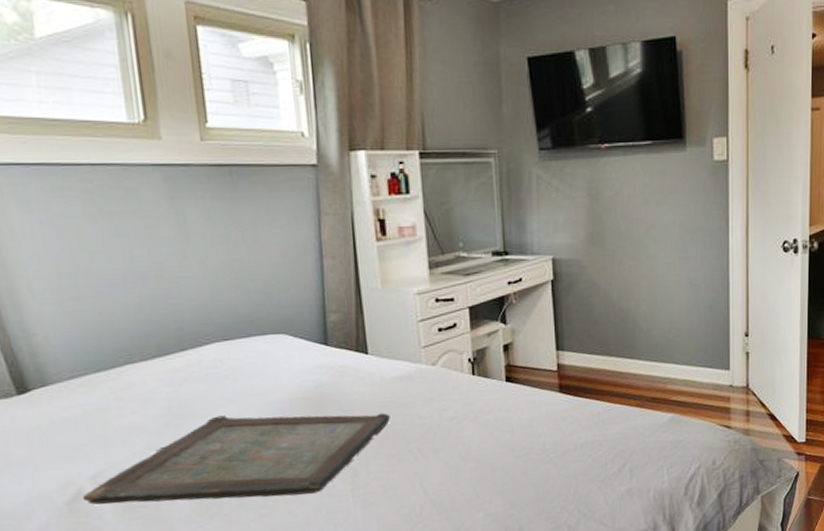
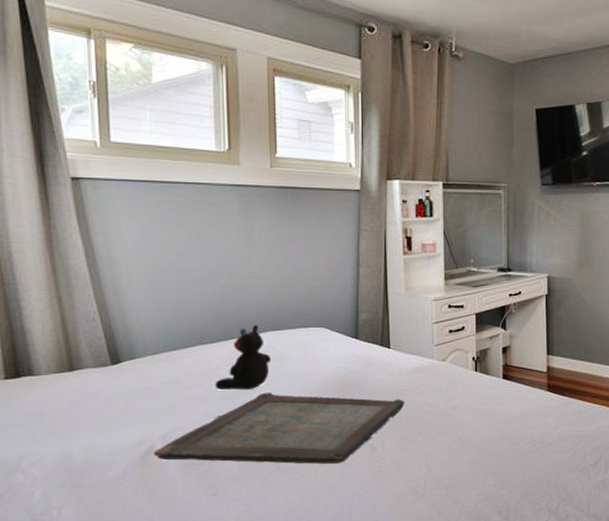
teddy bear: none [152,334,221,417] -> present [214,324,271,391]

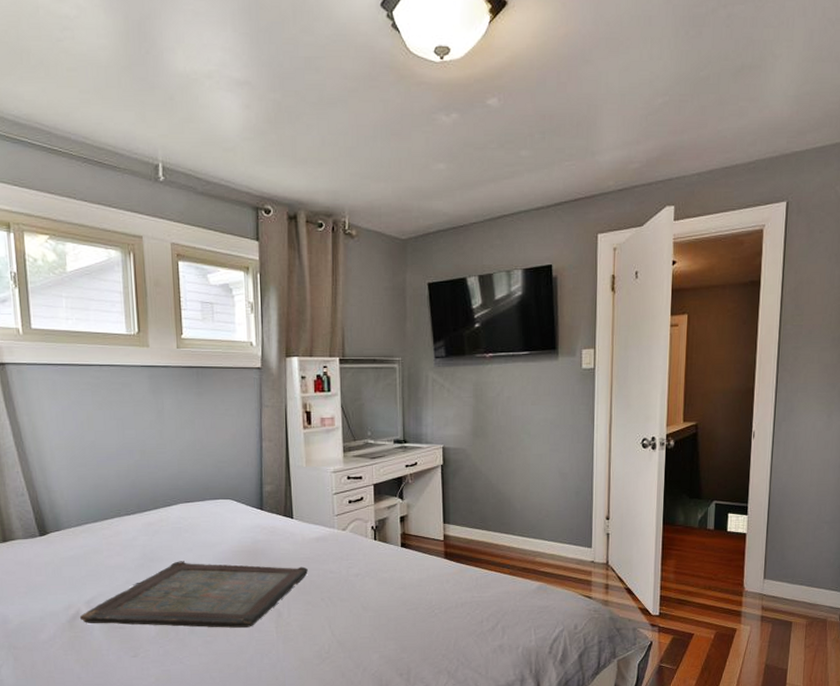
teddy bear: present [214,324,271,391] -> none [132,497,183,559]

